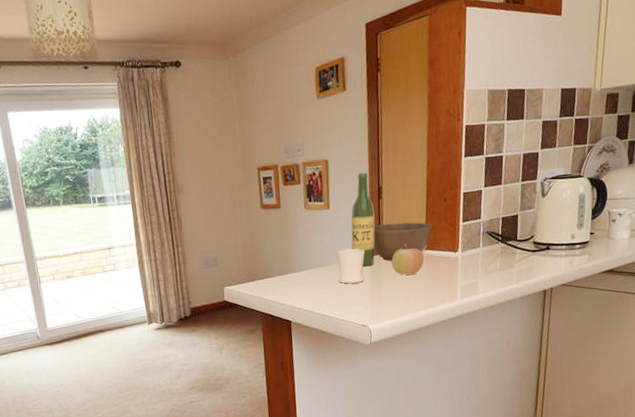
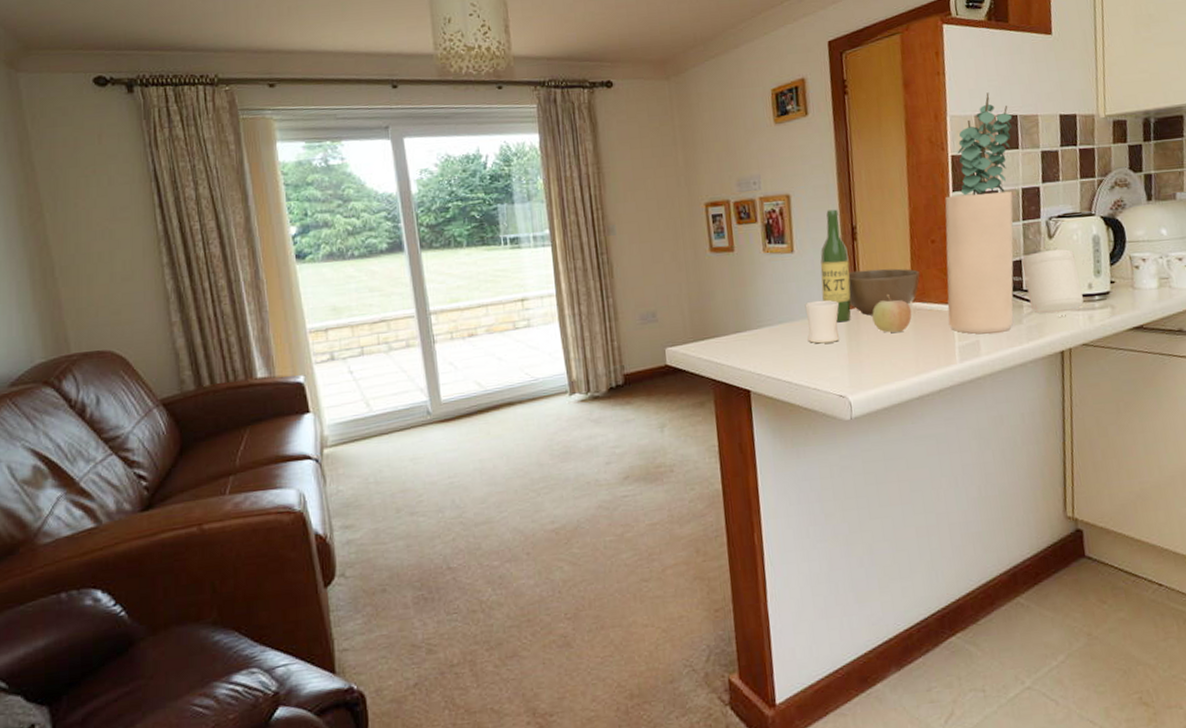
vase: none [453,69,520,276] -> present [944,92,1014,334]
canister: none [510,202,583,263] -> present [1013,245,1104,318]

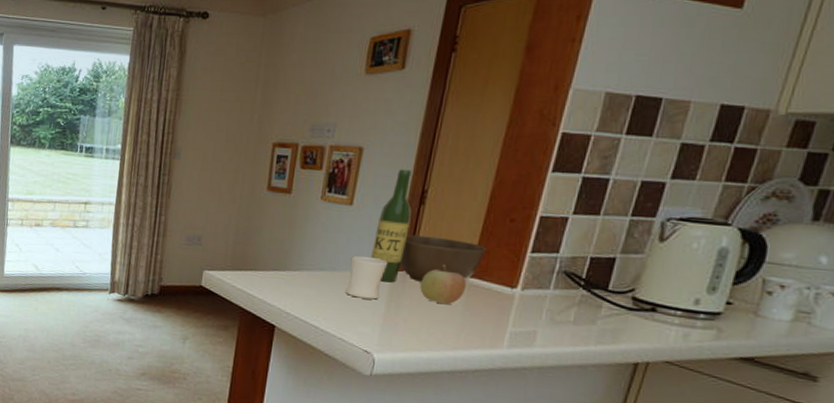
vase: present [944,92,1014,334] -> none [505,68,655,329]
canister: present [1013,245,1104,318] -> none [599,249,711,329]

